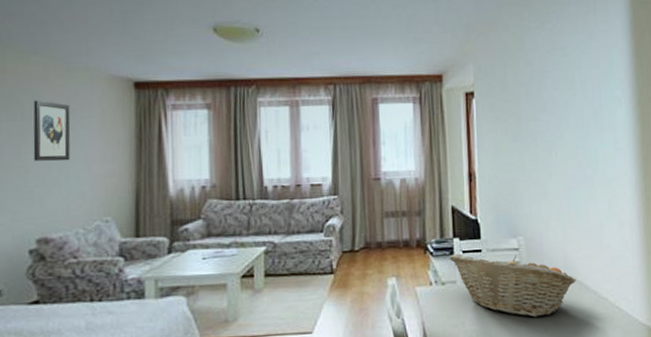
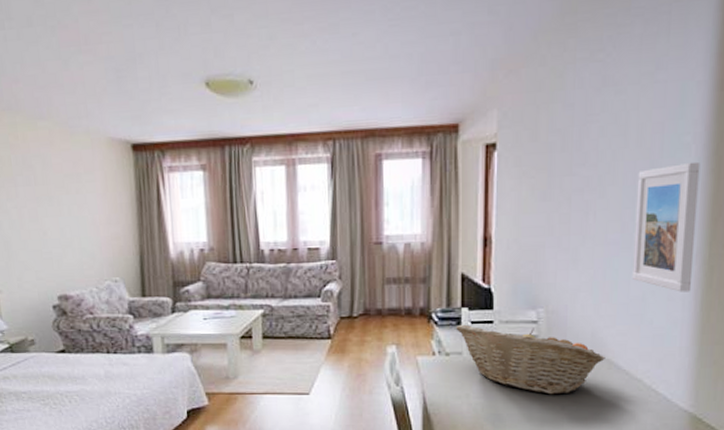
wall art: present [33,100,71,162] -> none [43,165,80,225]
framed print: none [585,111,636,219] -> present [632,161,700,292]

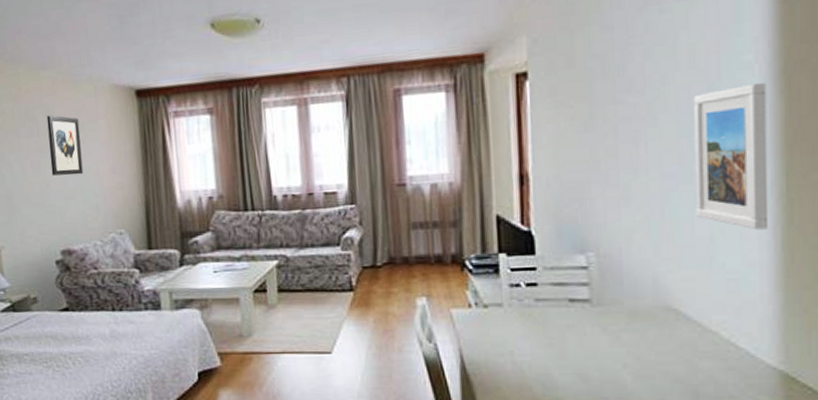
wall art: none [43,165,80,225] -> present [46,115,84,176]
fruit basket: present [456,324,605,395] -> none [493,272,671,351]

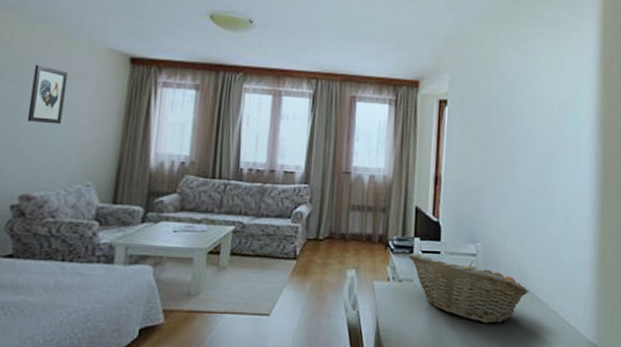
fruit basket: none [493,272,671,351] -> present [408,253,529,324]
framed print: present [693,82,769,230] -> none [548,133,593,237]

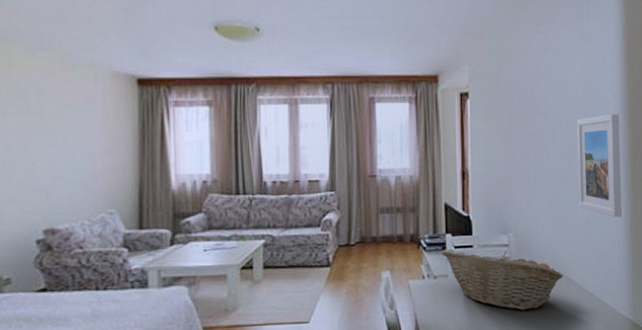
wall art: present [27,64,68,125] -> none [39,95,76,155]
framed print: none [548,133,593,237] -> present [576,113,623,218]

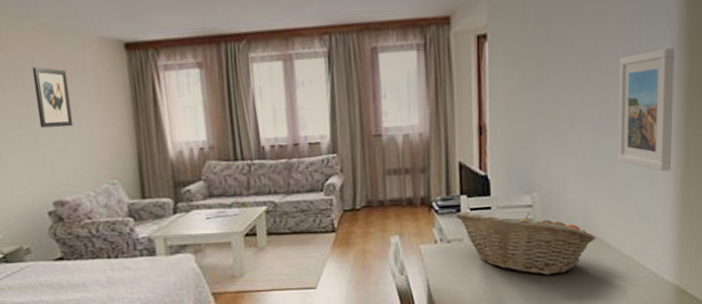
wall art: none [39,95,76,155] -> present [32,66,73,128]

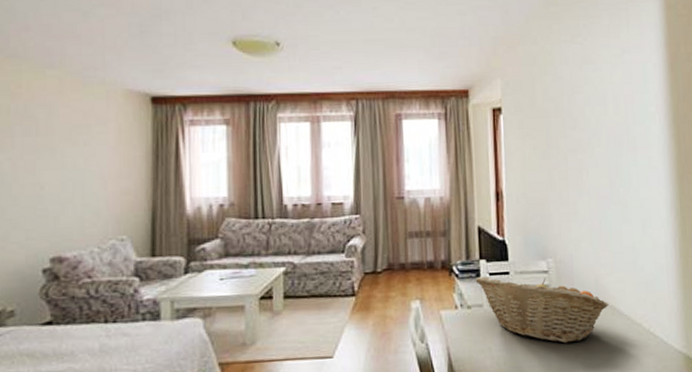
wall art: present [32,66,73,128] -> none [48,115,86,178]
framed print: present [618,47,675,172] -> none [618,128,671,241]

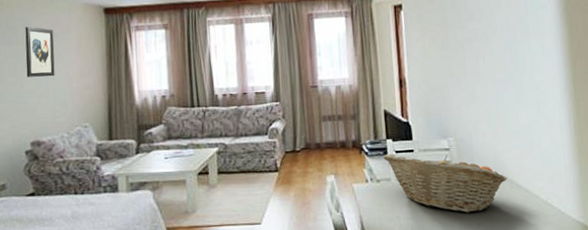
wall art: none [48,115,86,178] -> present [25,26,55,77]

